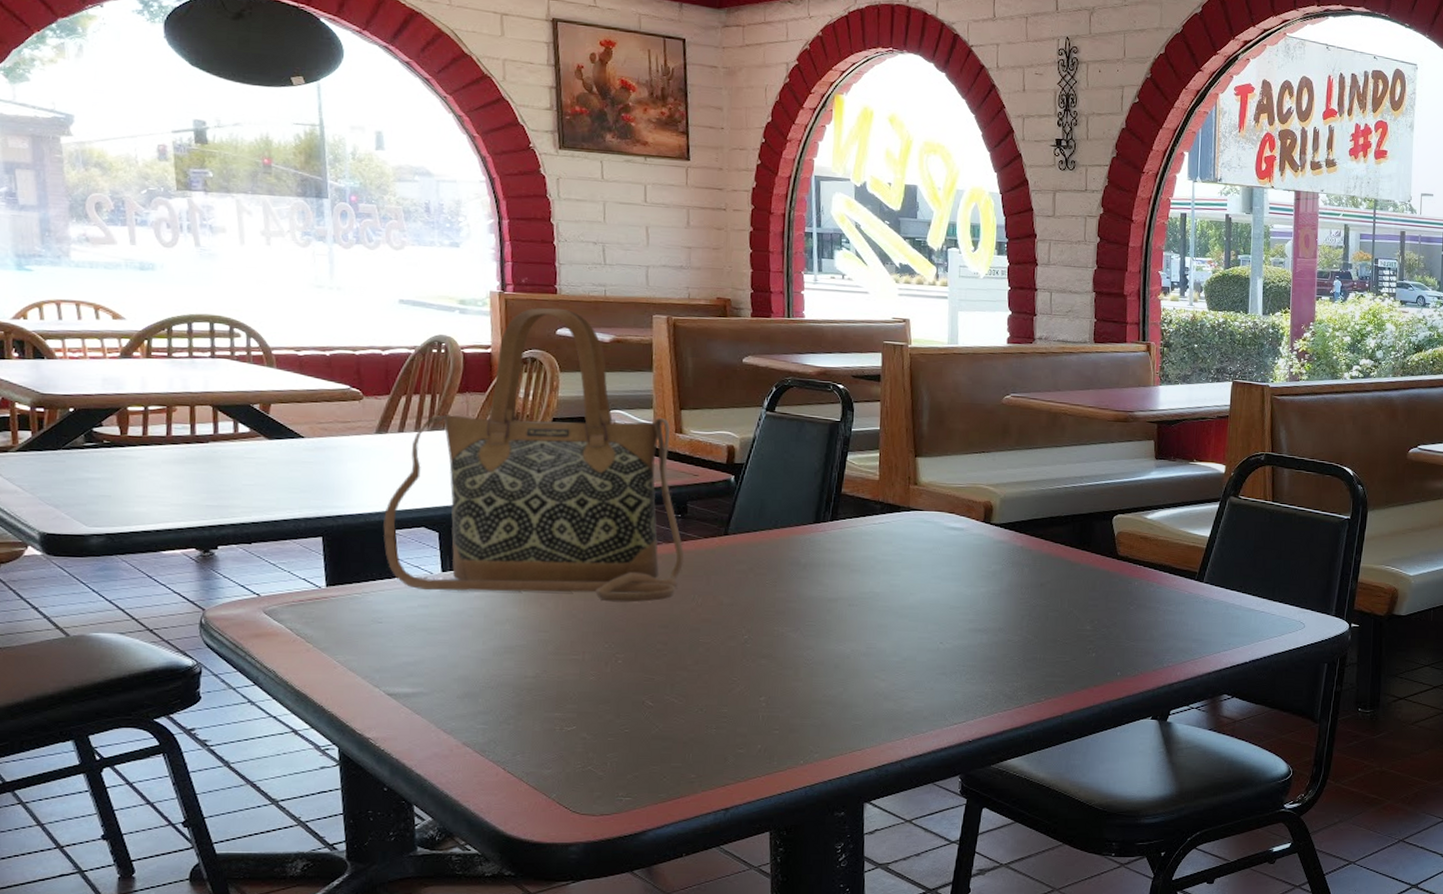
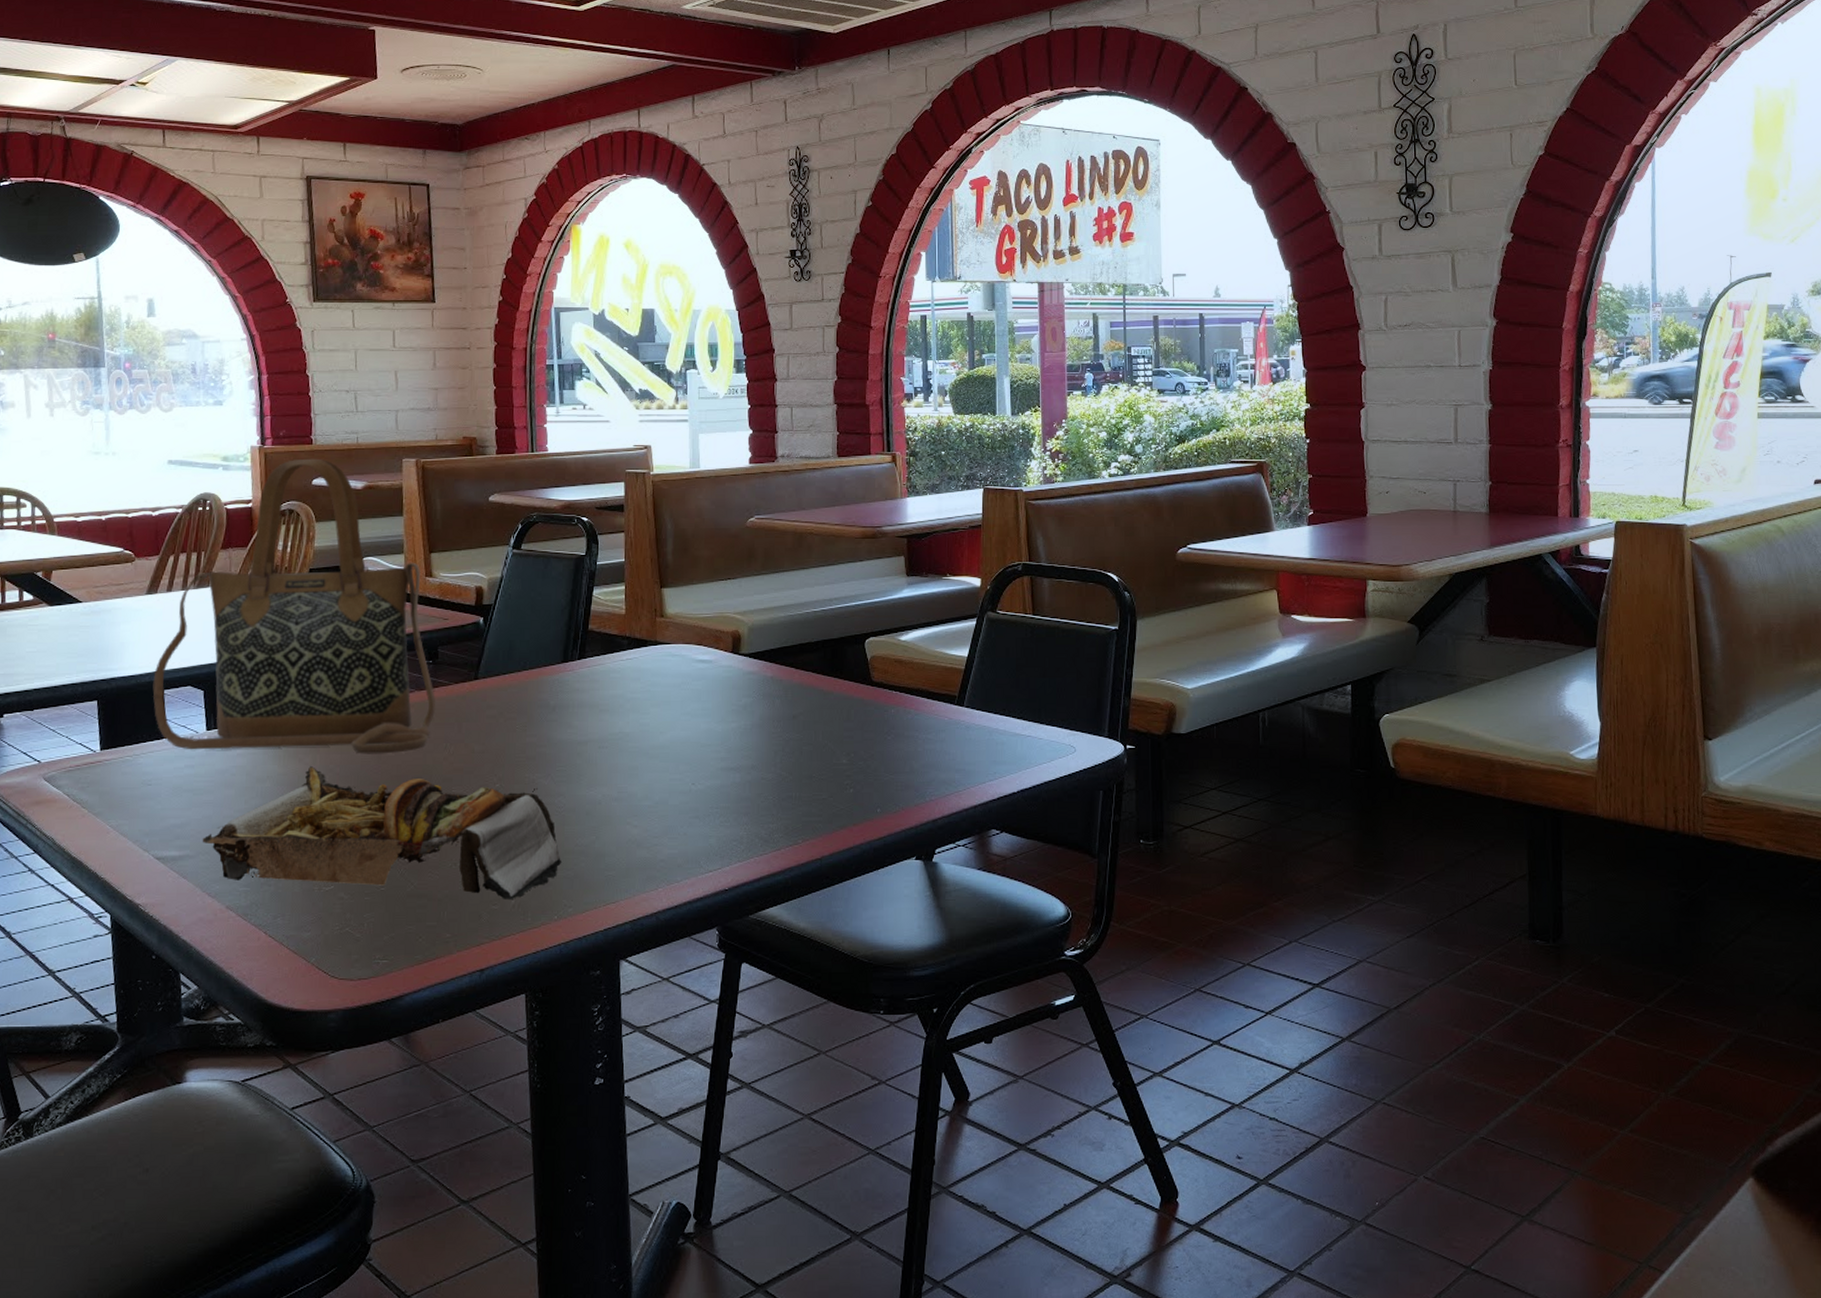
food tray: none [437,610,810,744] -> present [202,765,562,899]

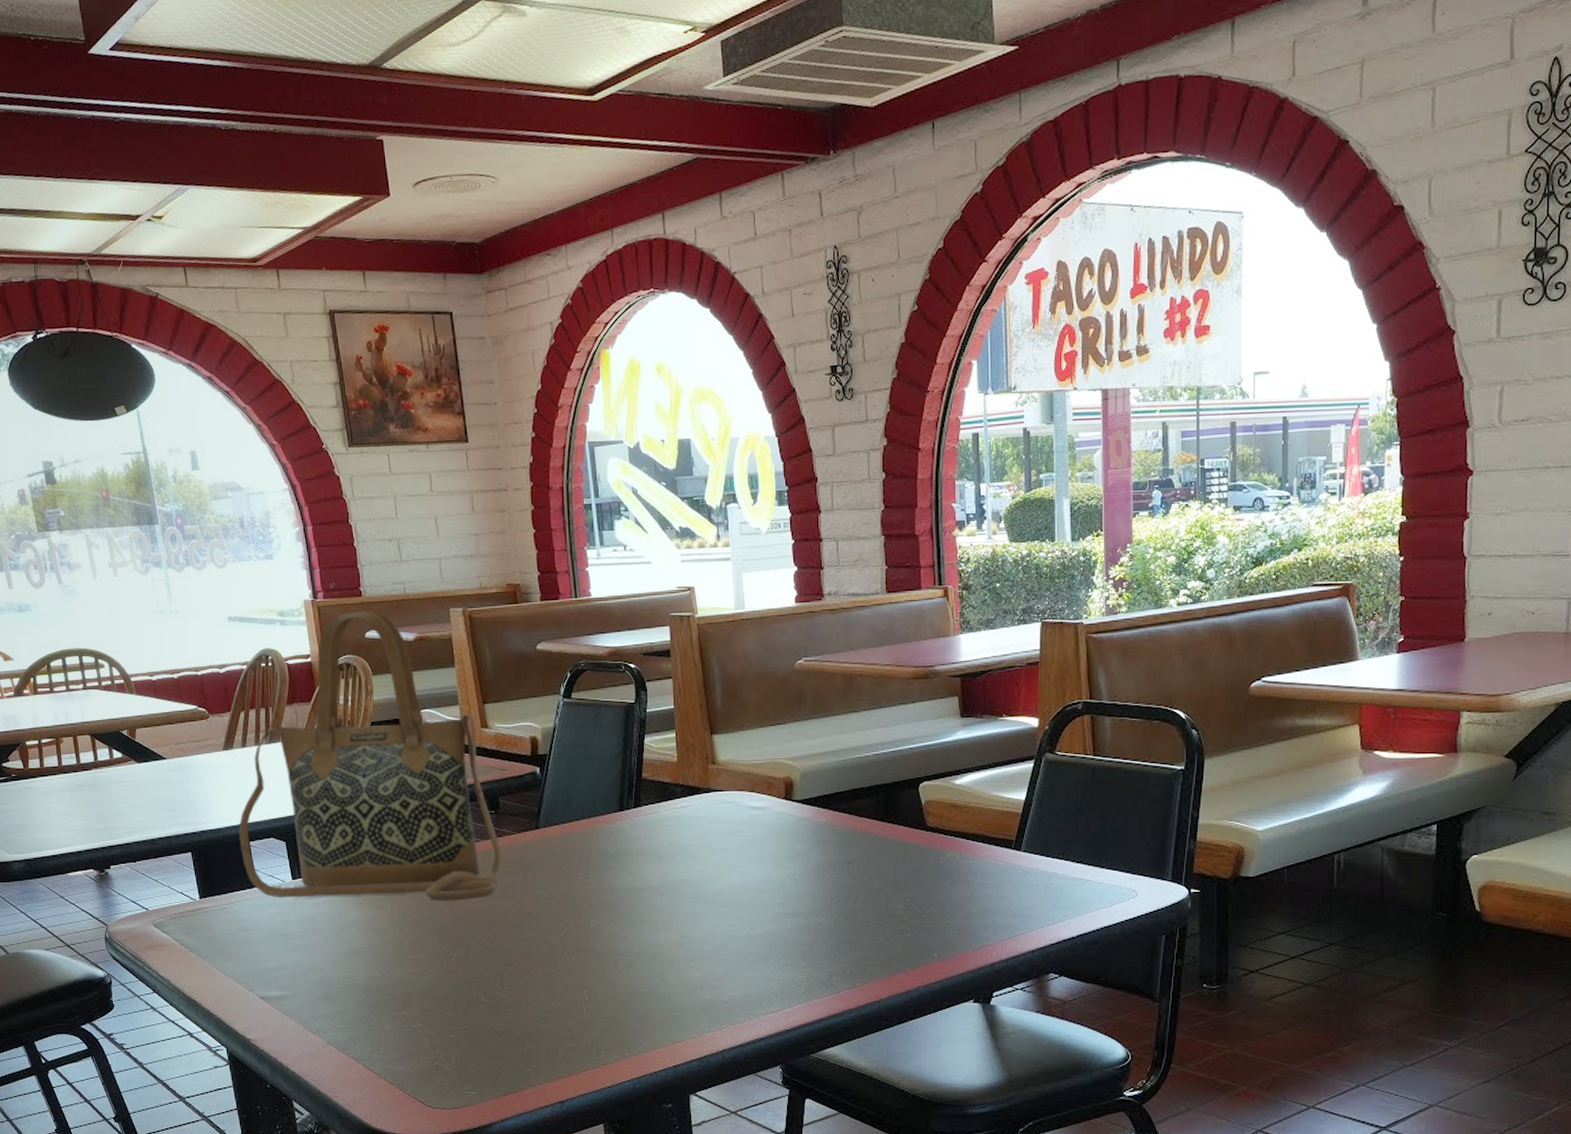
food tray: present [202,765,562,899] -> none [299,912,630,1037]

